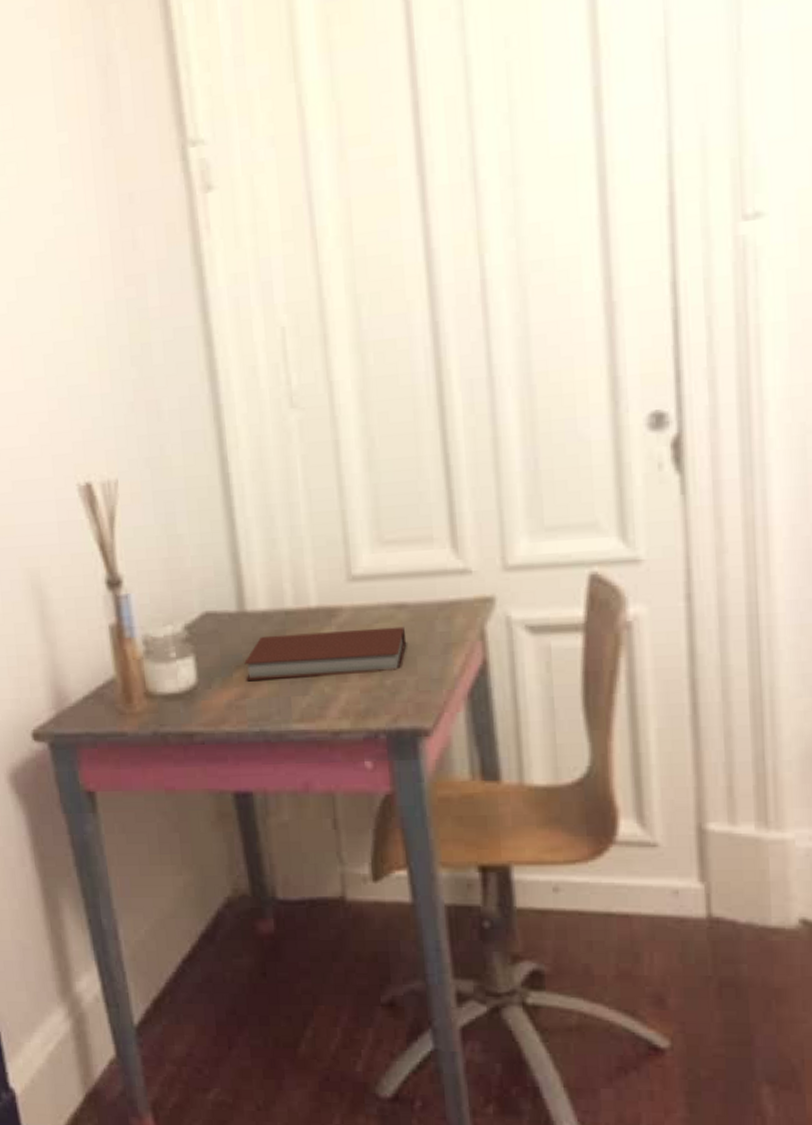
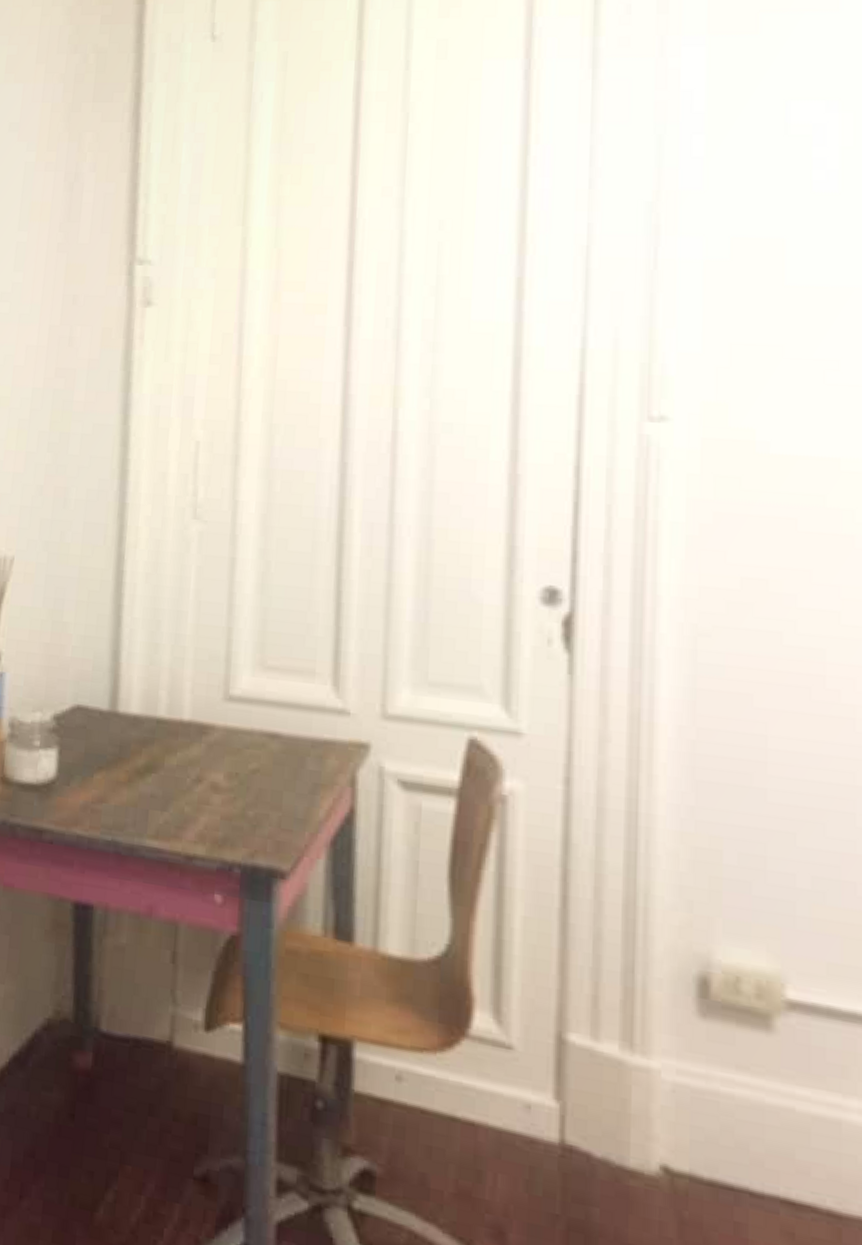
book: present [244,626,407,680] -> none [106,740,276,802]

